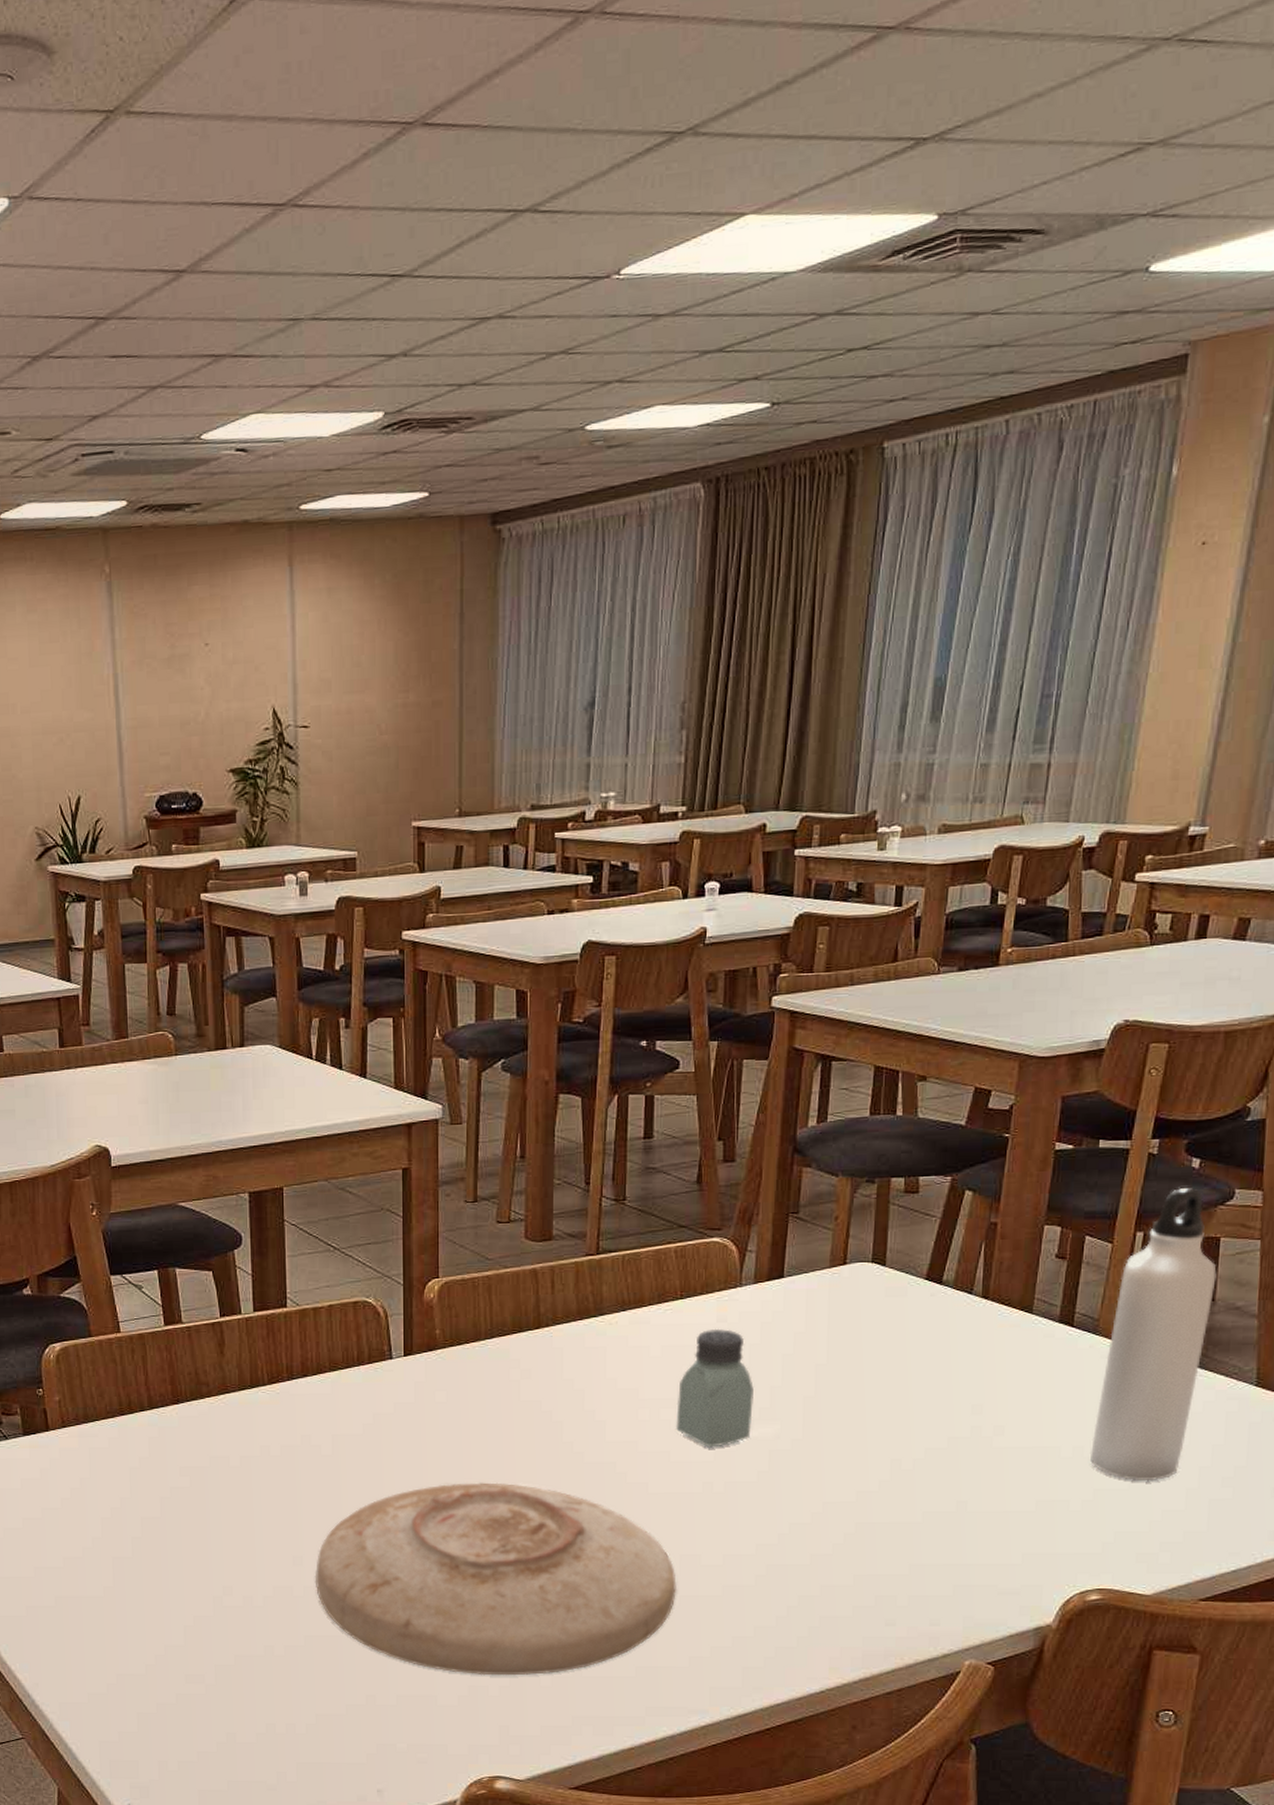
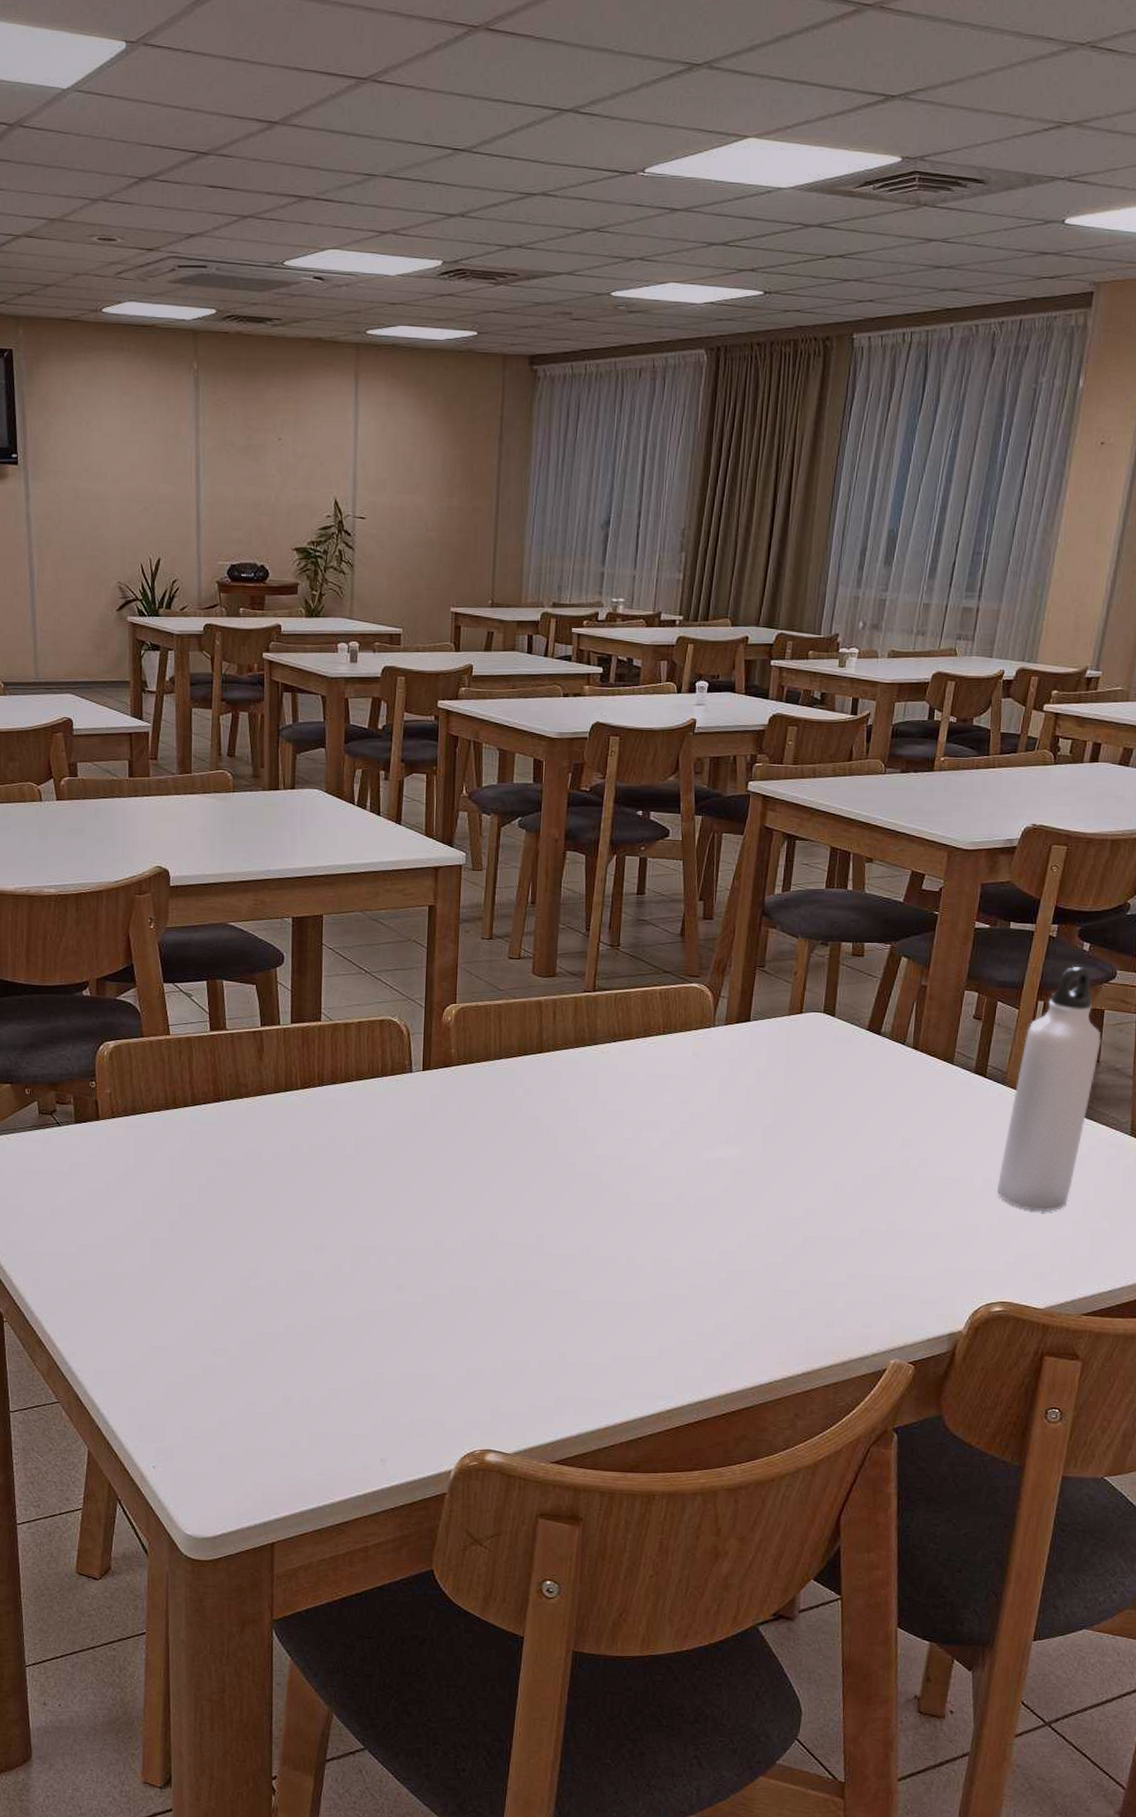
plate: present [314,1482,676,1676] -> none [334,1186,651,1360]
saltshaker: present [676,1328,754,1448] -> none [655,1061,722,1165]

